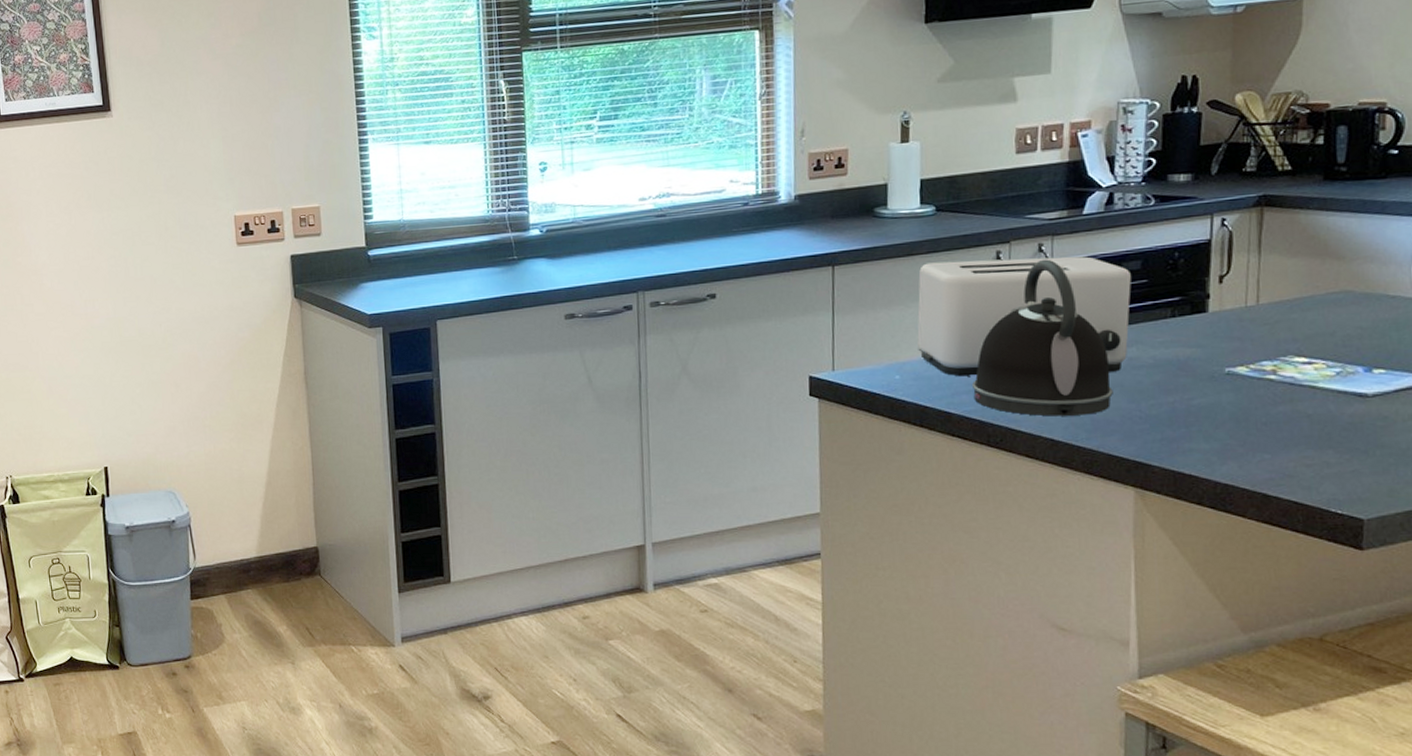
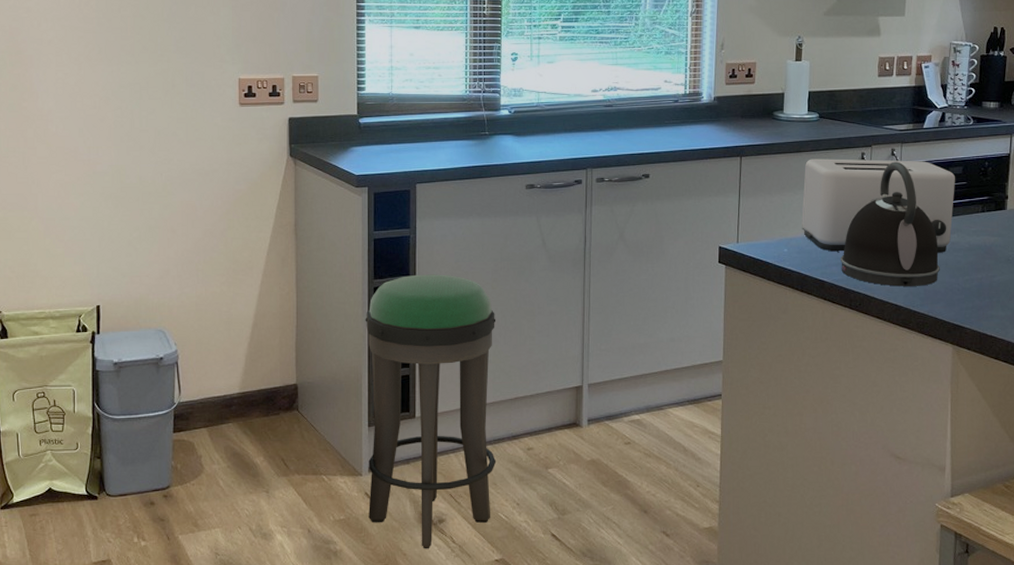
bar stool: none [388,421,547,729] -> present [365,274,497,549]

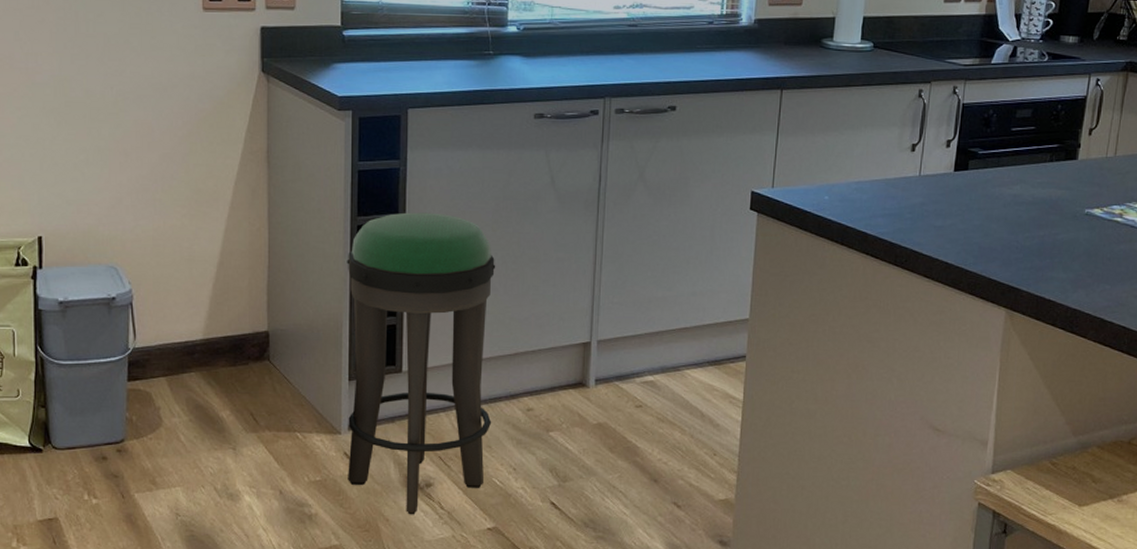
toaster: present [801,158,955,253] -> none [846,95,1023,206]
kettle: present [840,161,940,286] -> none [886,101,998,243]

